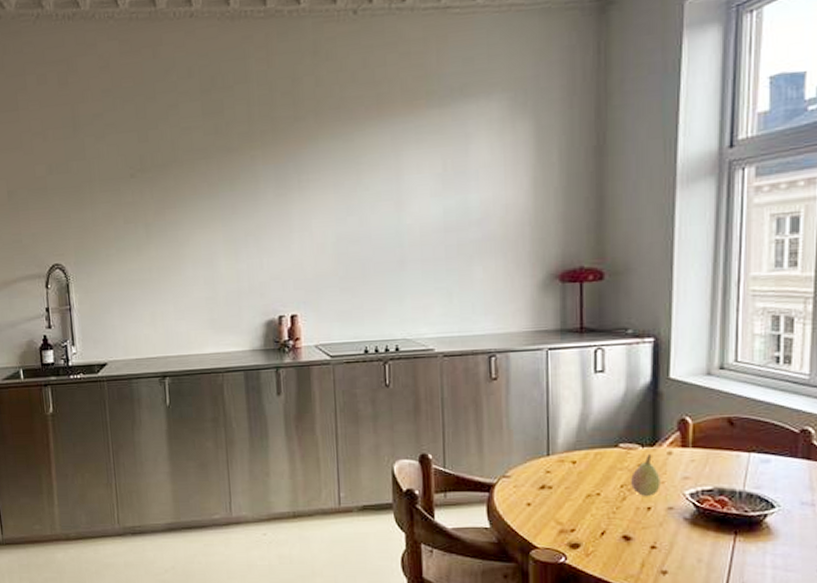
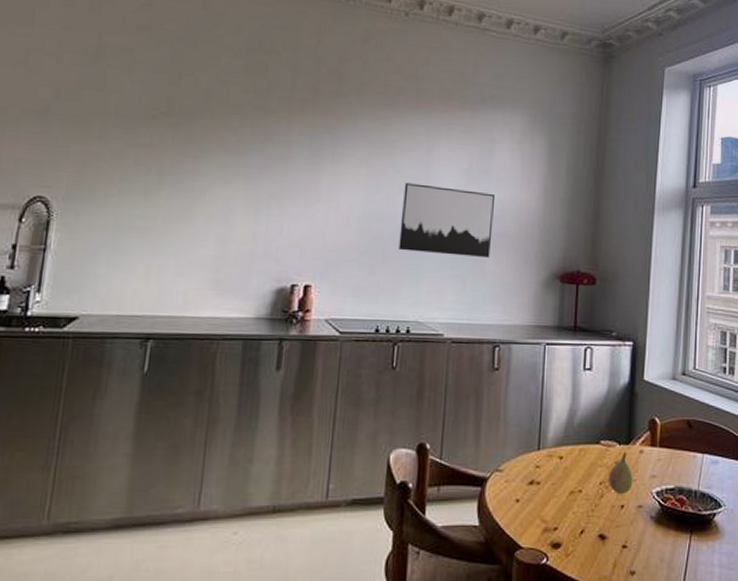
wall art: none [375,195,477,270] -> present [397,183,496,259]

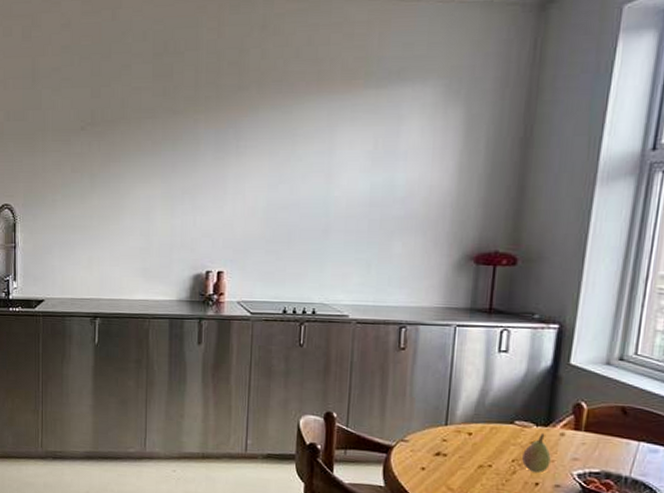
wall art: present [397,183,496,259] -> none [302,170,403,242]

